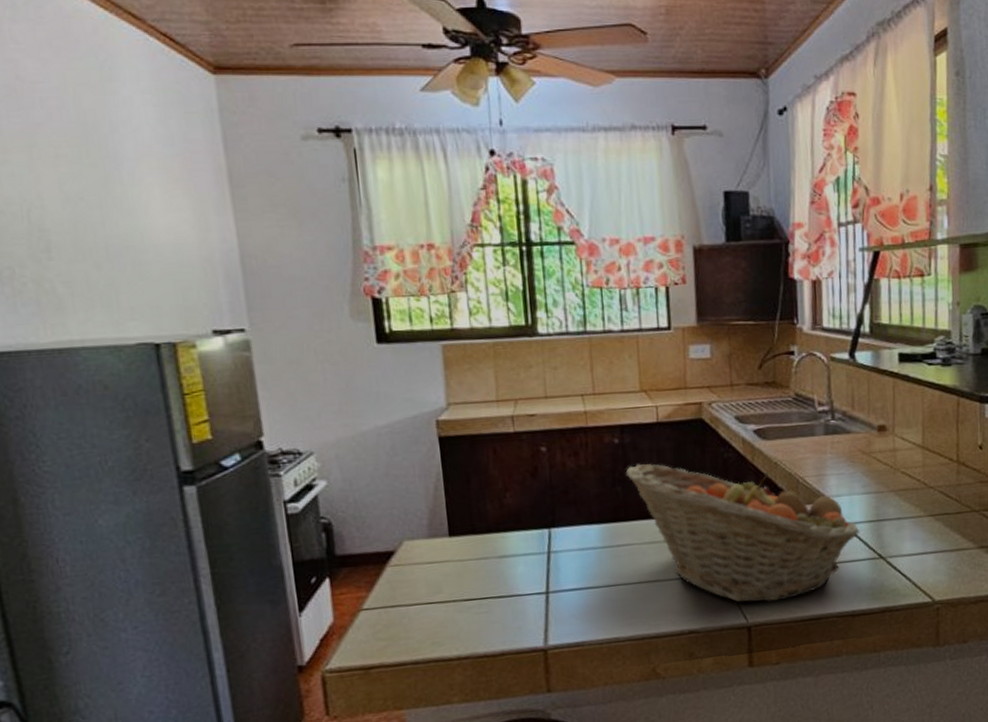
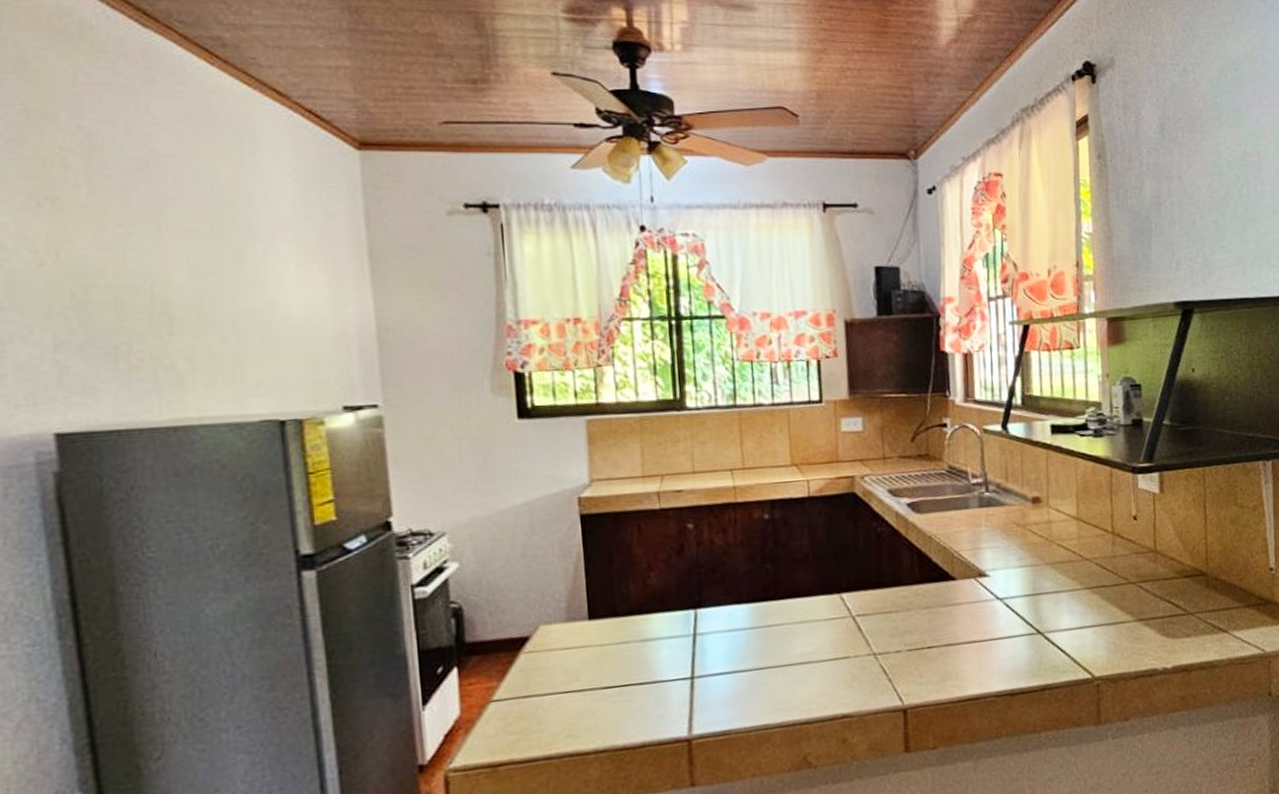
fruit basket: present [625,463,860,603] -> none [775,540,1017,684]

